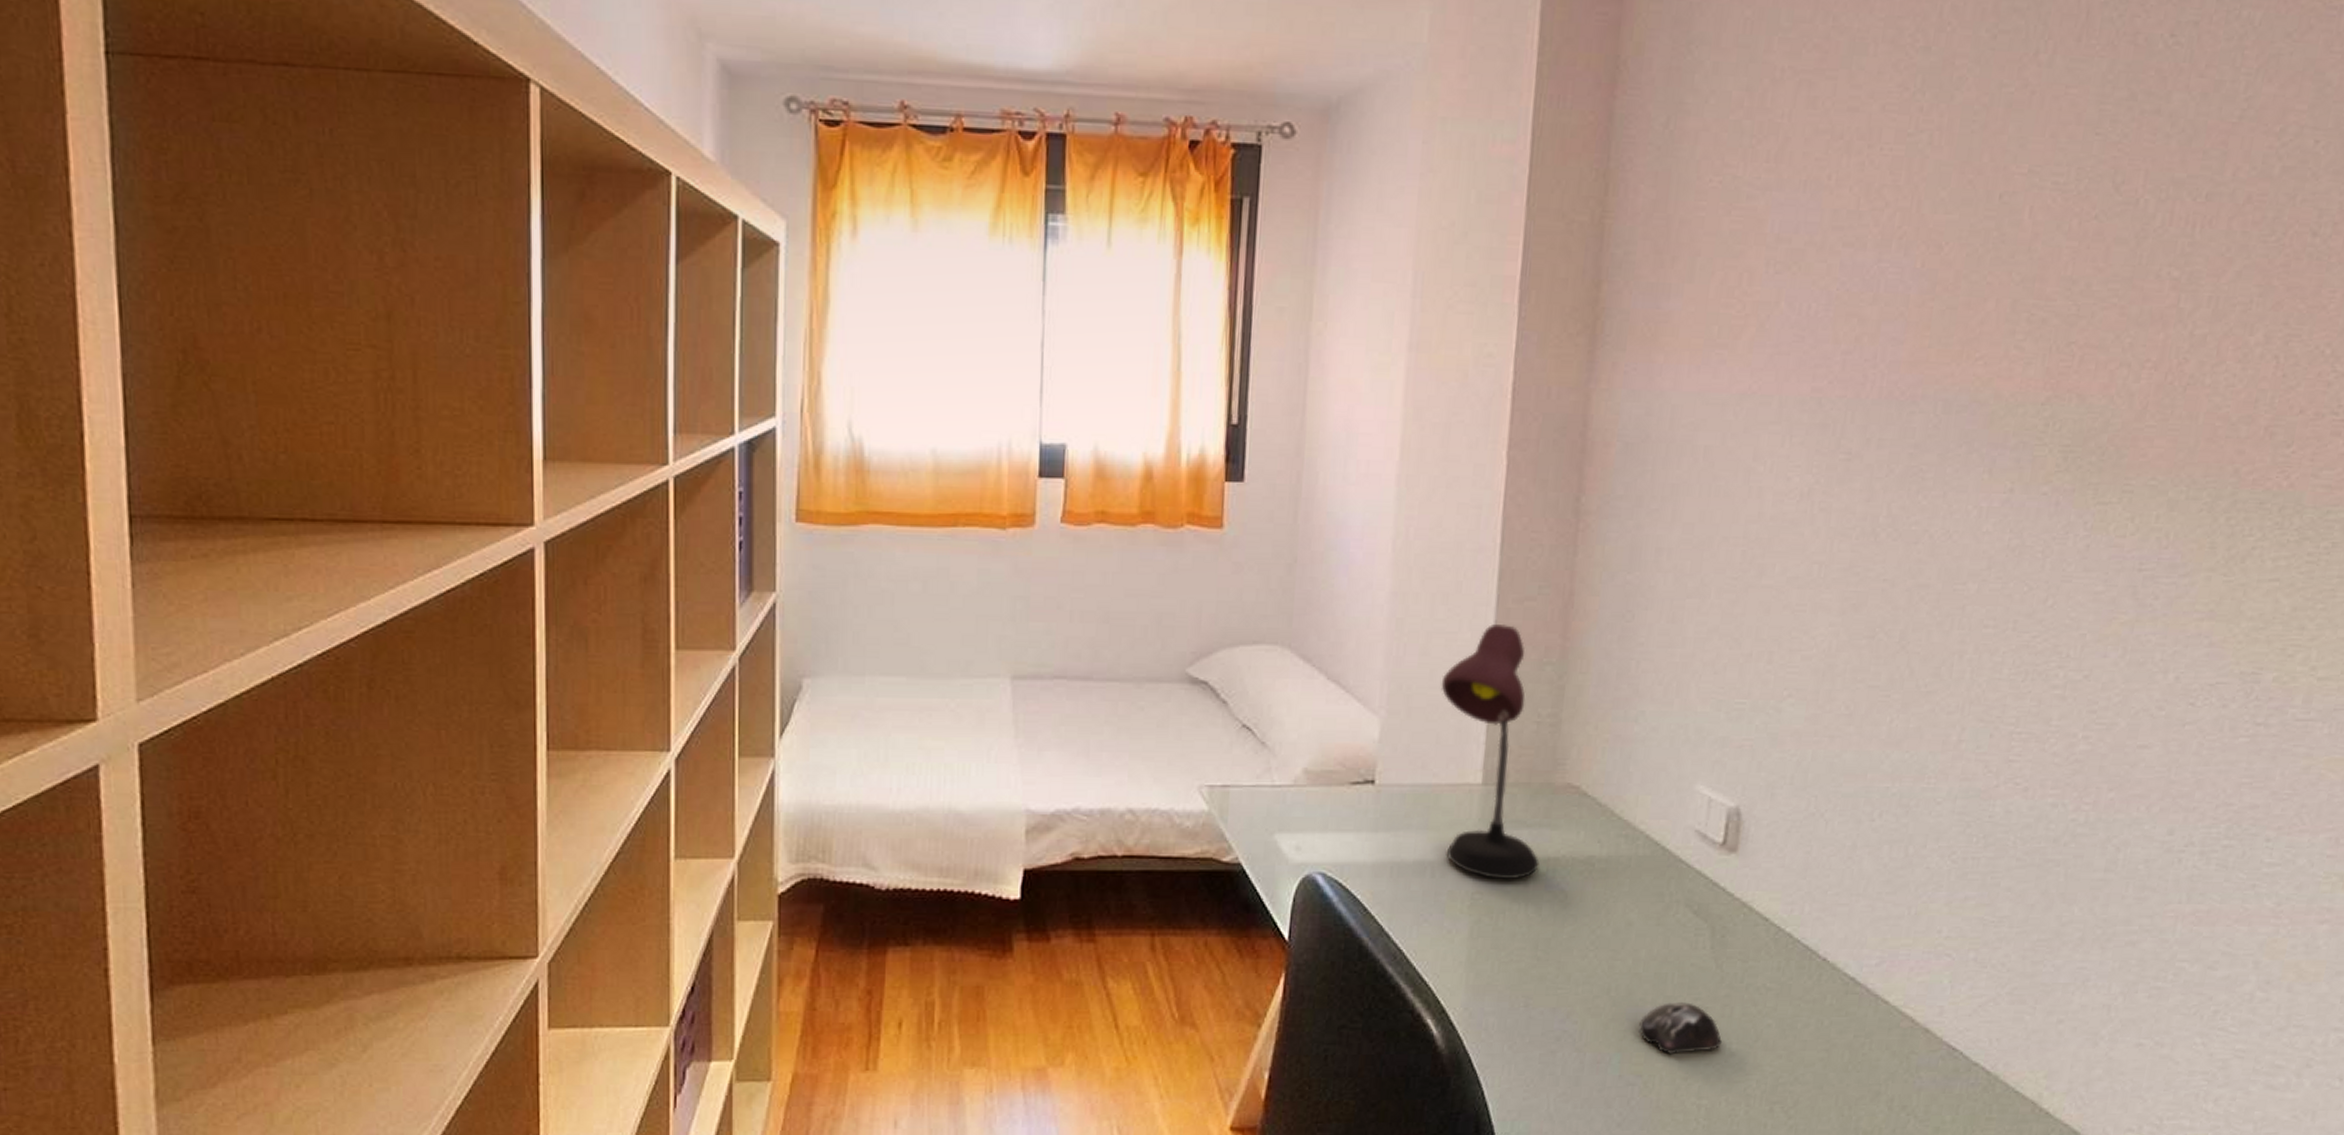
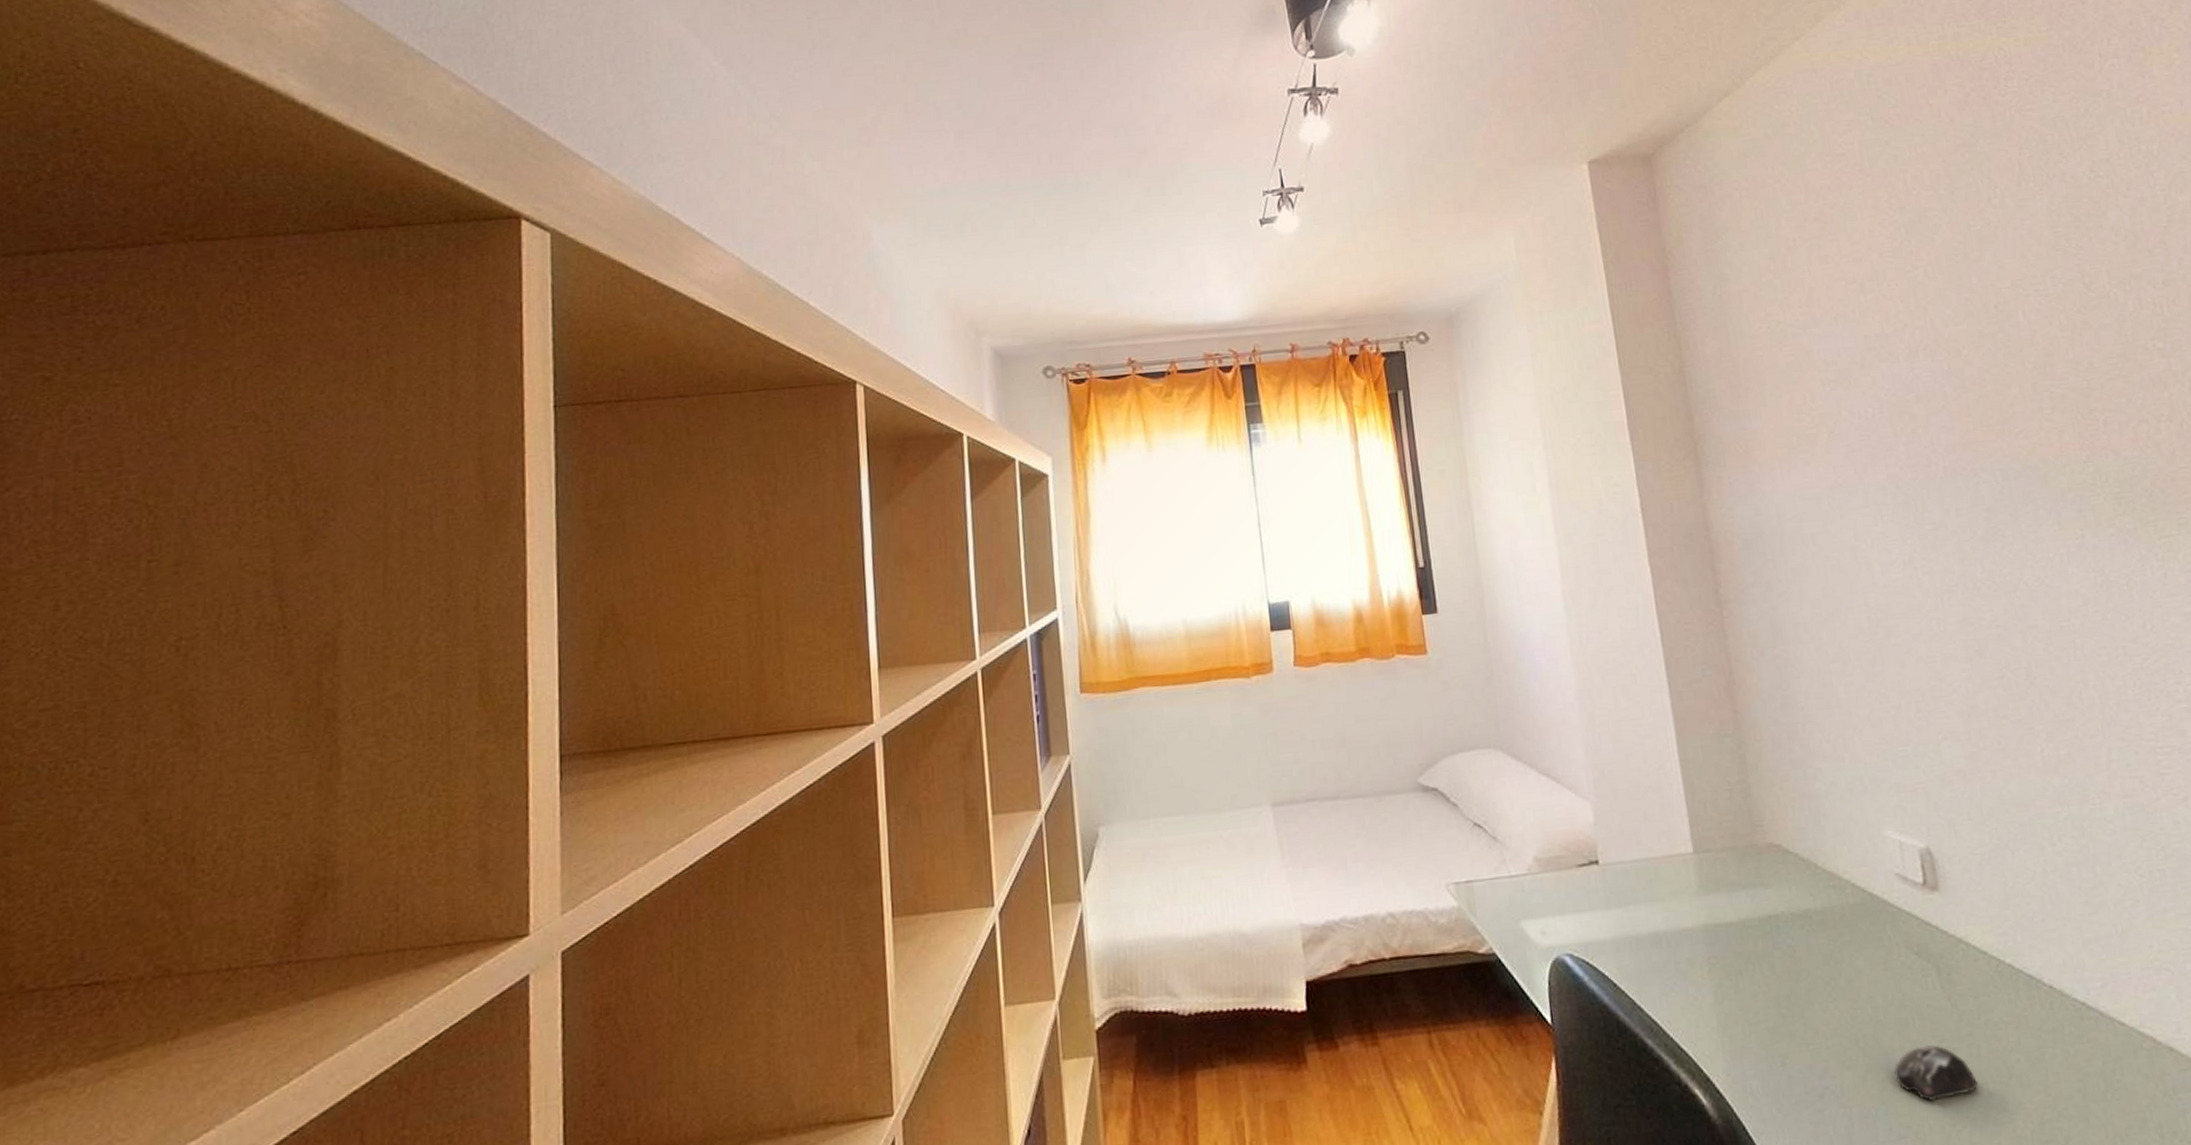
desk lamp: present [1440,624,1540,880] -> none [1637,706,1762,942]

